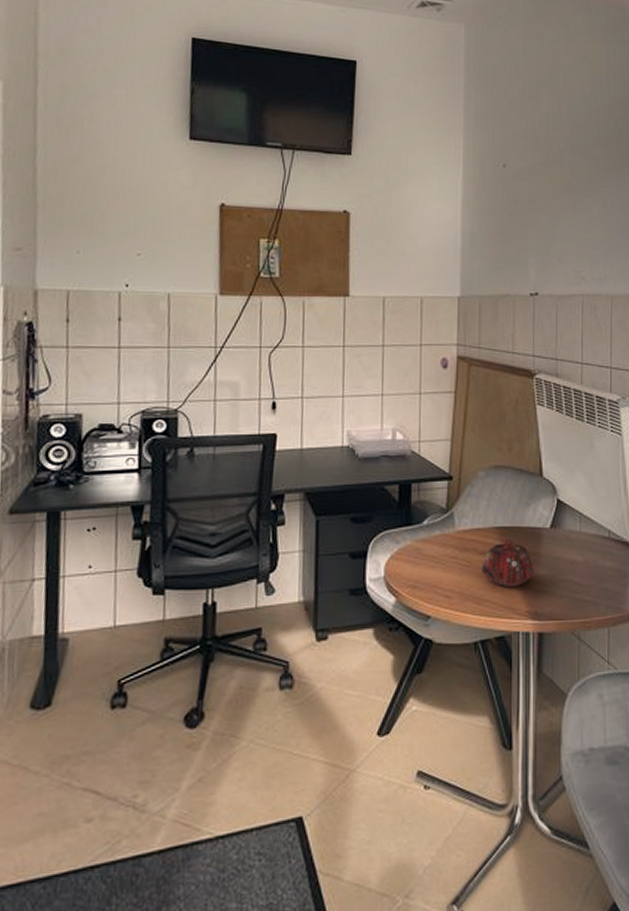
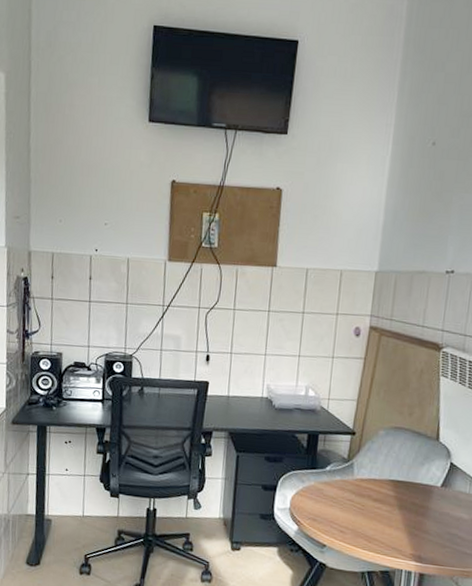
teapot: present [482,539,534,587] -> none [374,491,422,532]

